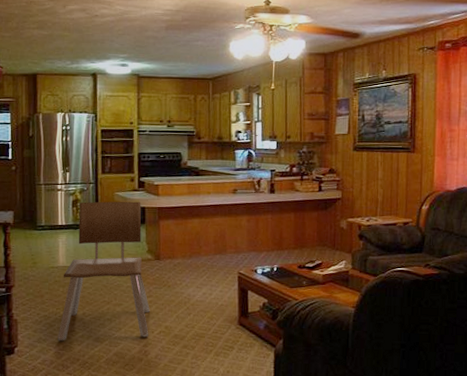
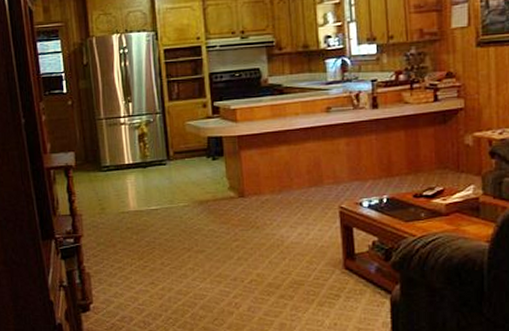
chair: present [57,201,150,341] -> none [135,131,238,295]

